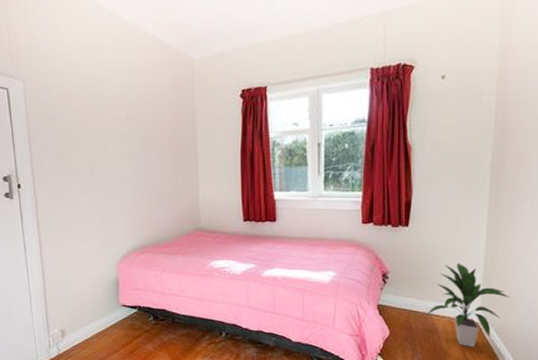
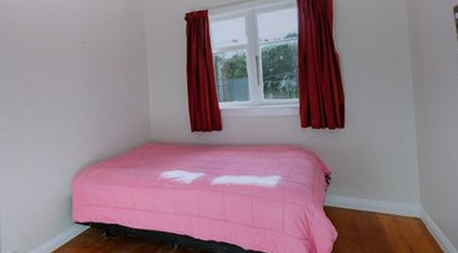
indoor plant: present [427,262,511,348] -> none [371,160,448,245]

